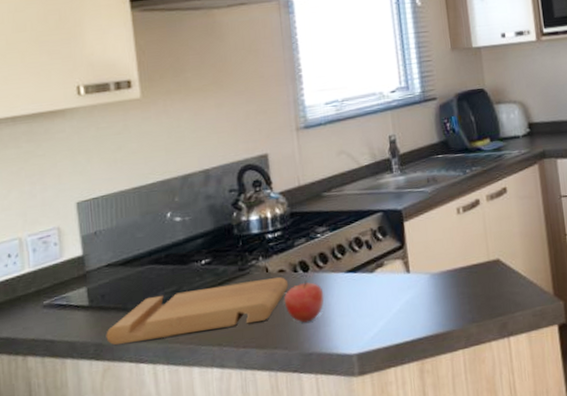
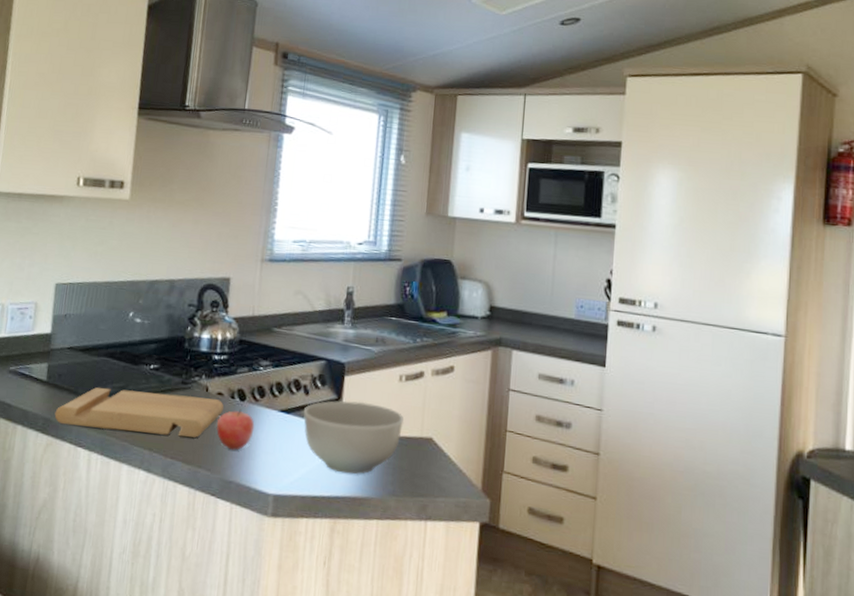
bowl: none [369,241,470,315] -> present [303,400,404,474]

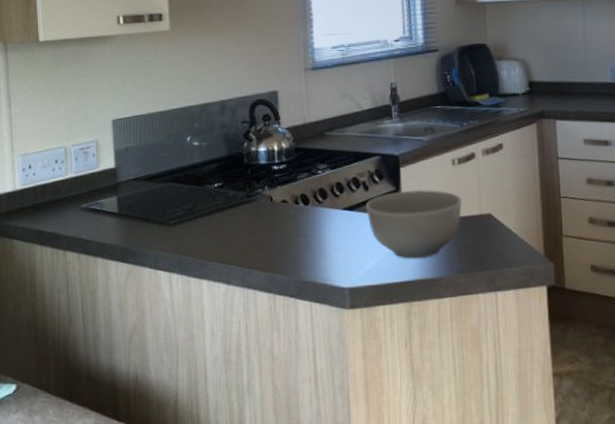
cutting board: present [54,387,224,438] -> none [131,206,290,251]
fruit: present [216,409,255,451] -> none [286,213,322,252]

